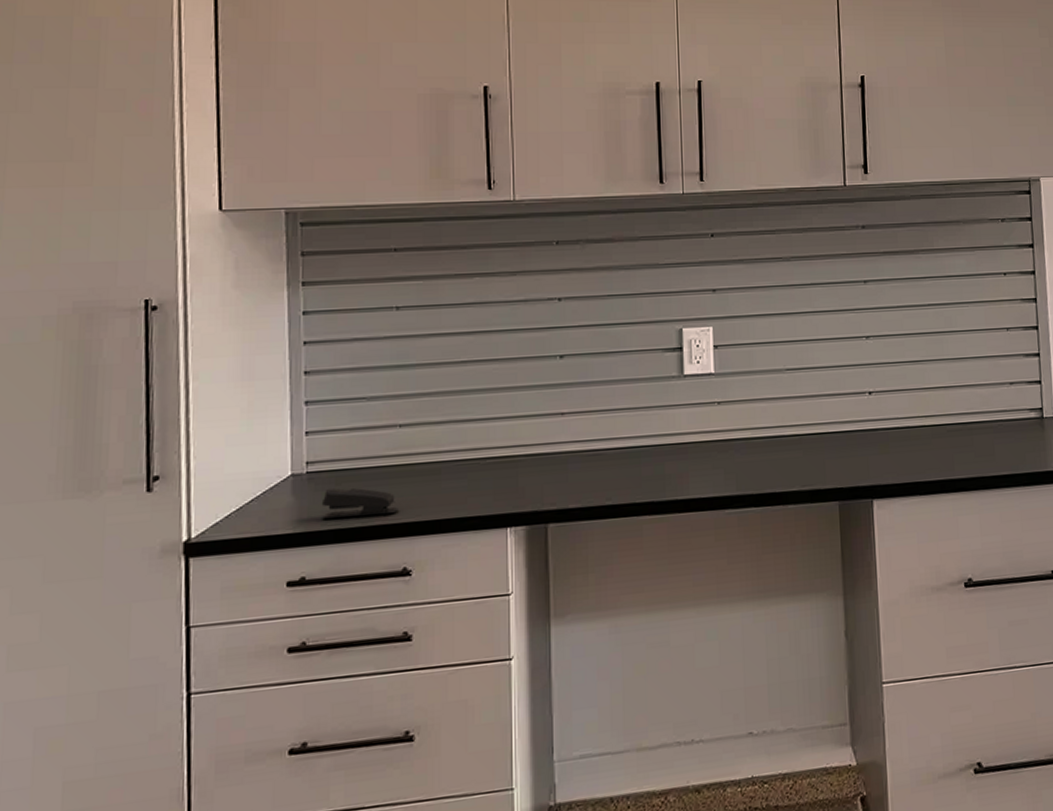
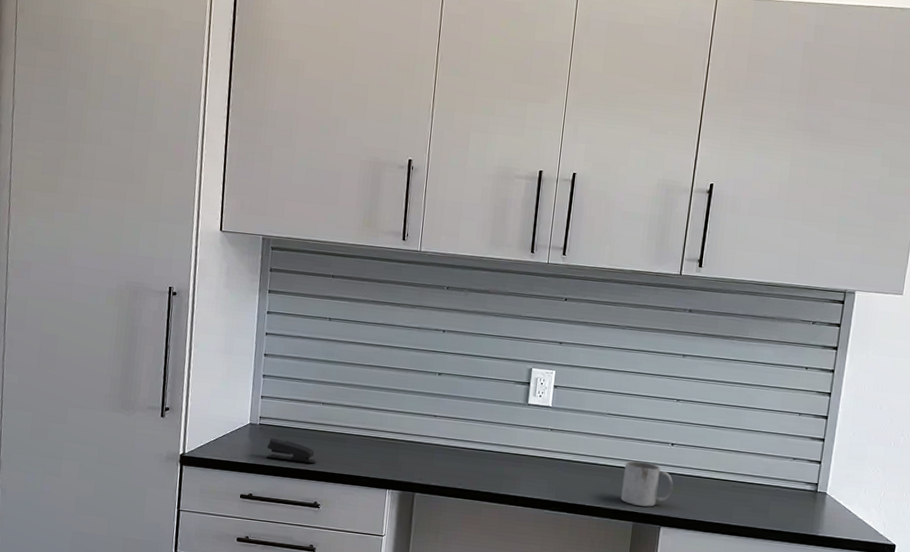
mug: none [816,422,880,480] -> present [621,461,674,507]

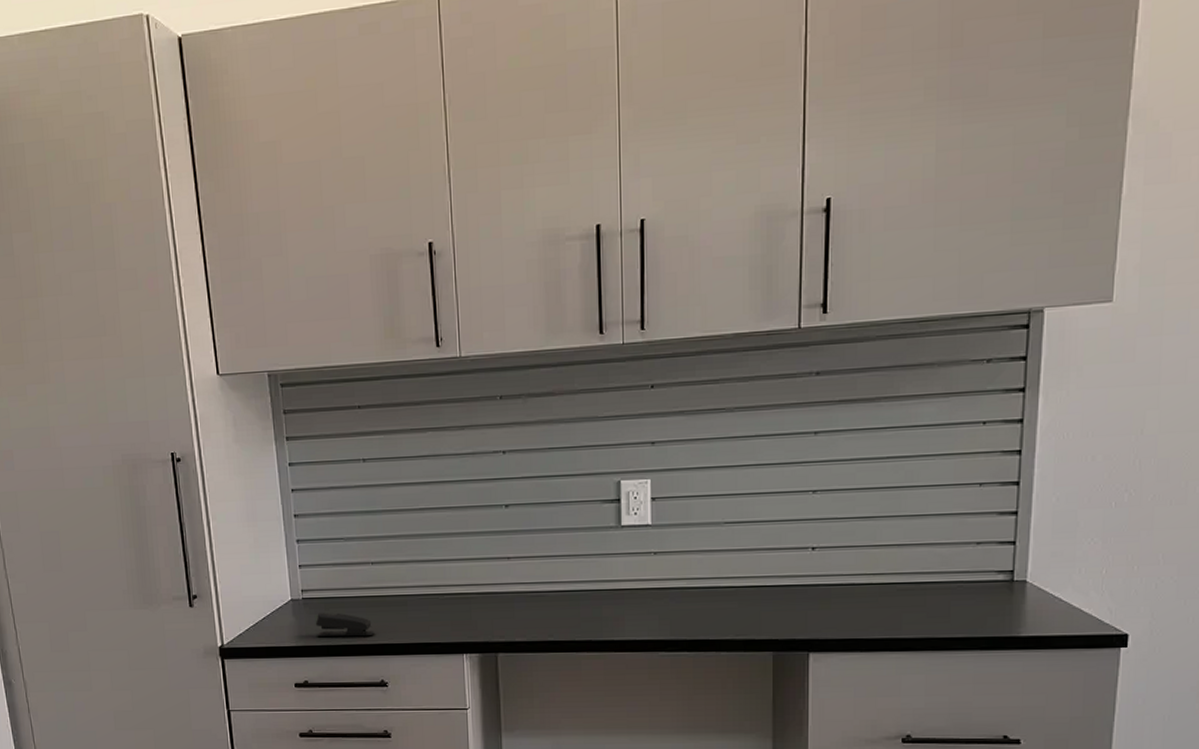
mug: present [621,461,674,507] -> none [754,576,821,631]

